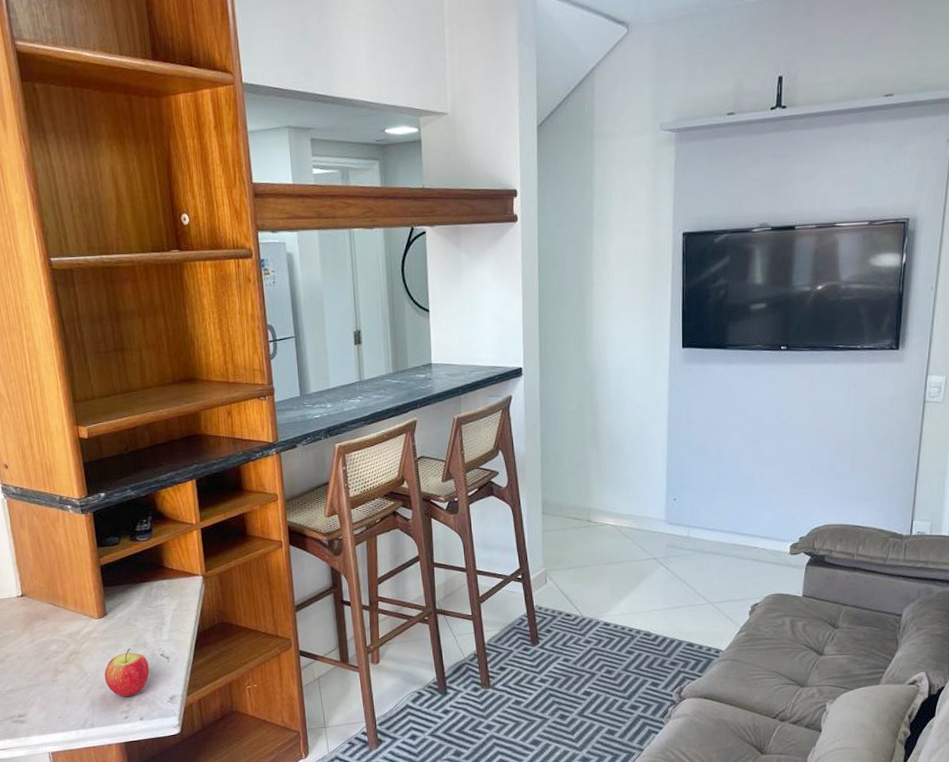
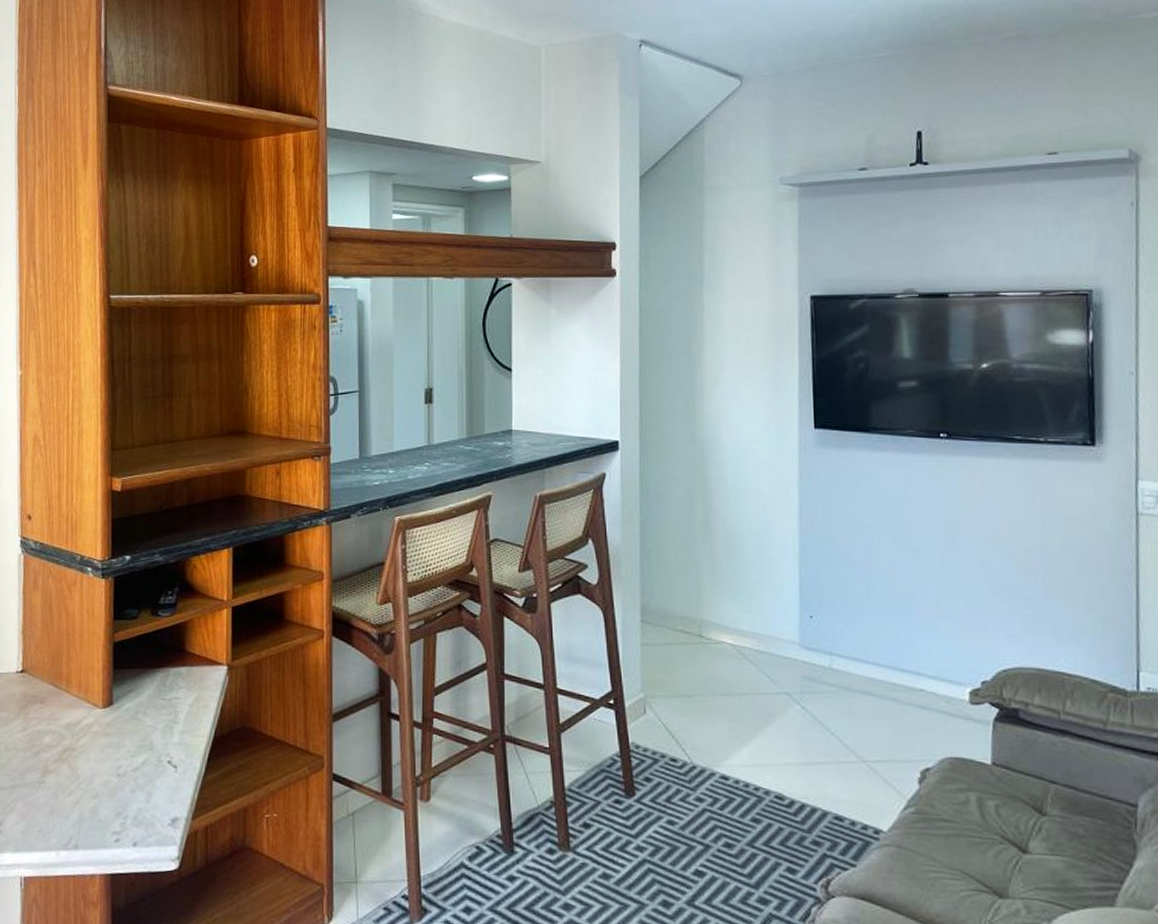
apple: present [104,648,150,697] -> none [99,749,153,813]

